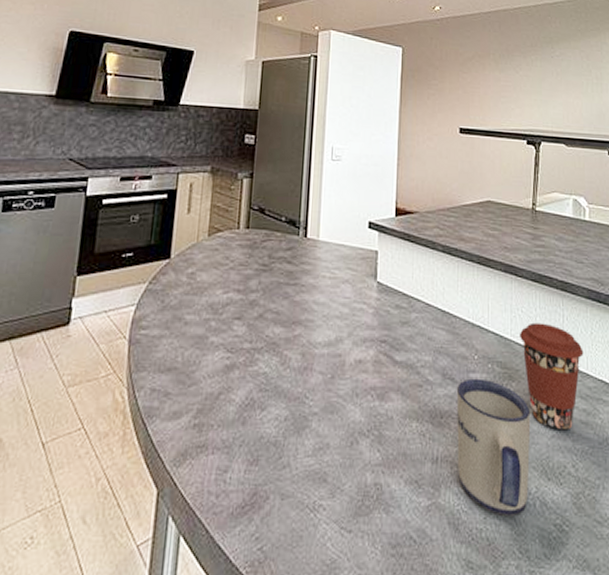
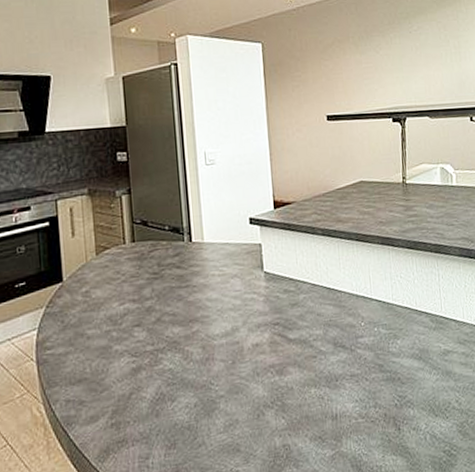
mug: present [457,378,531,516] -> none [348,341,420,452]
coffee cup: present [520,322,584,431] -> none [401,284,460,374]

